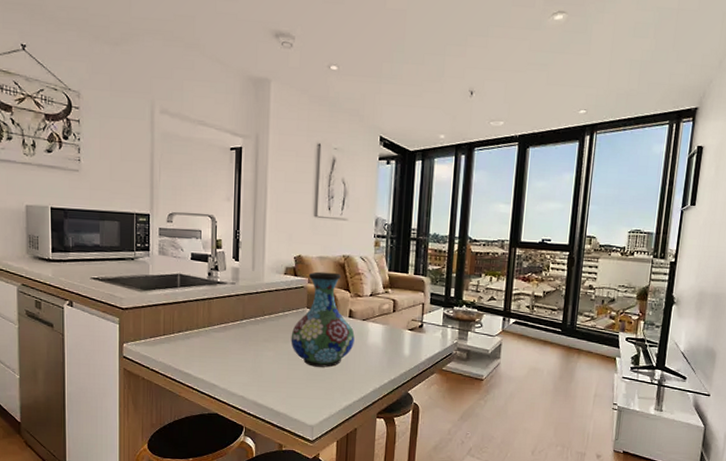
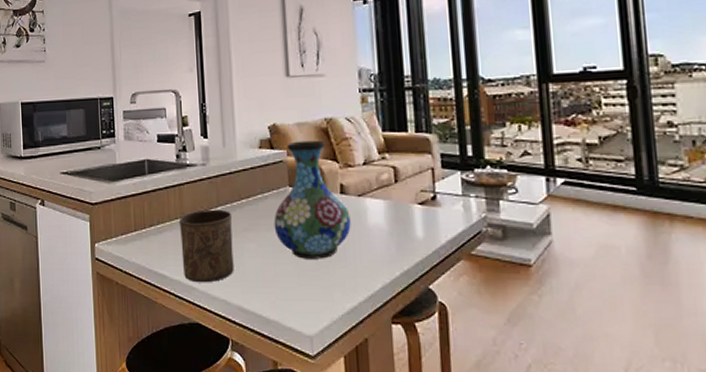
cup: none [206,321,255,382] -> present [178,209,234,283]

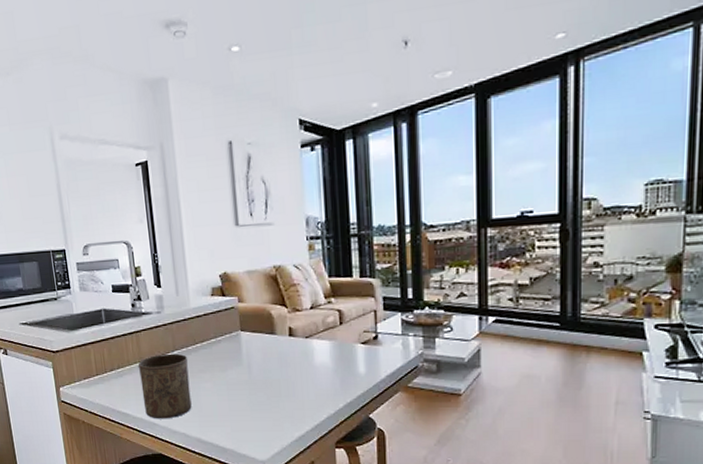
vase: present [274,140,351,259] -> none [227,287,299,396]

